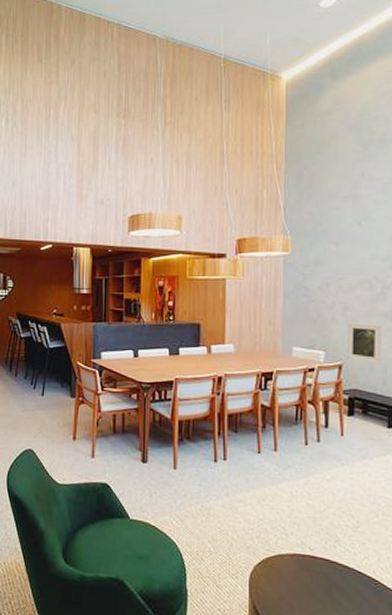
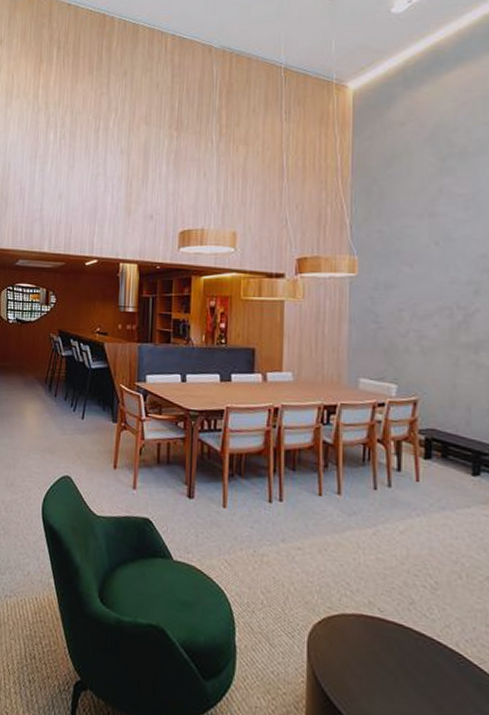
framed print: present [347,323,382,364] -> none [423,353,464,402]

